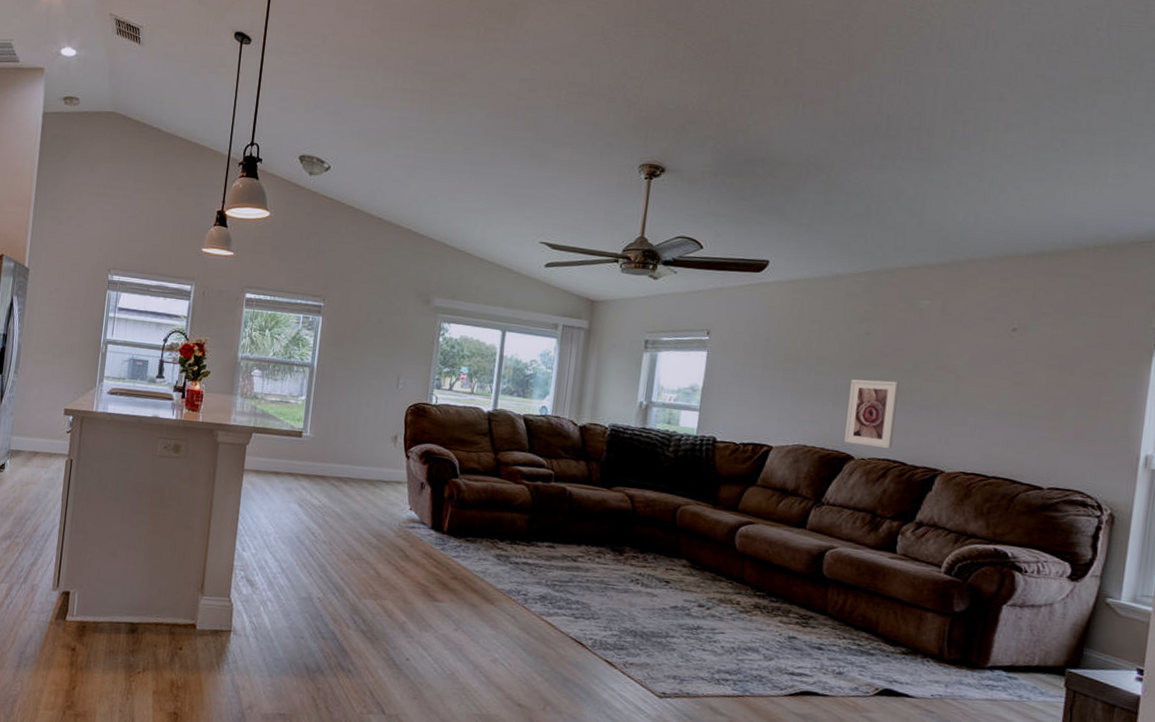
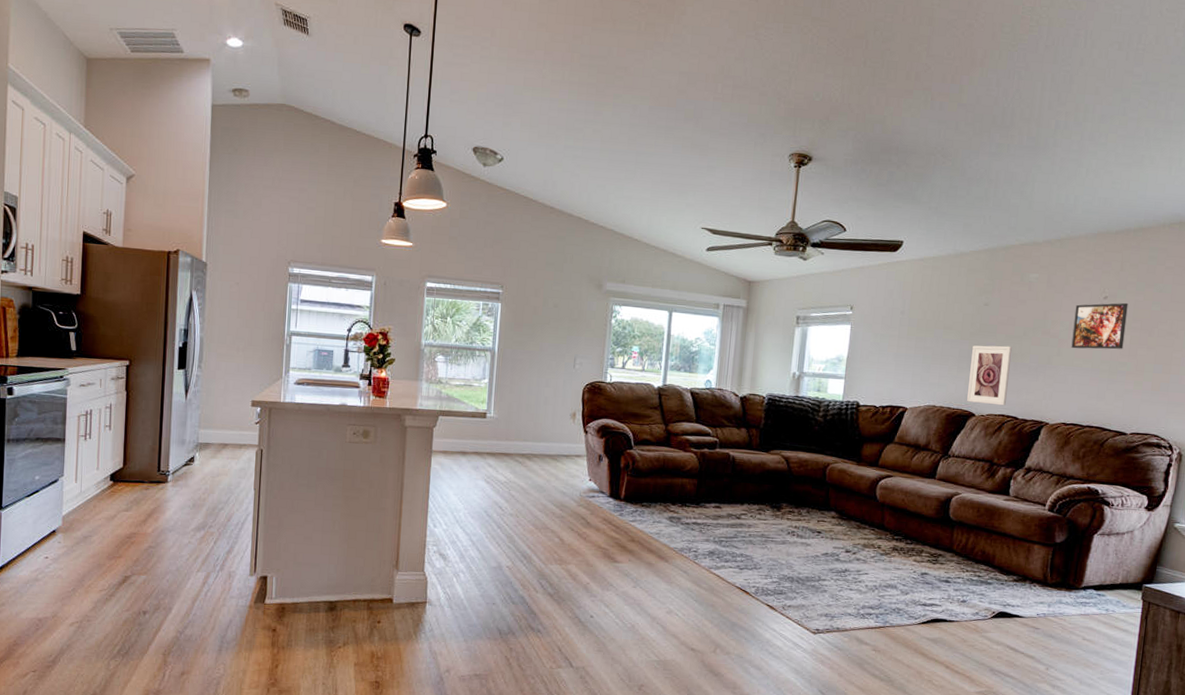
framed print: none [972,336,1043,390] -> present [1071,302,1128,350]

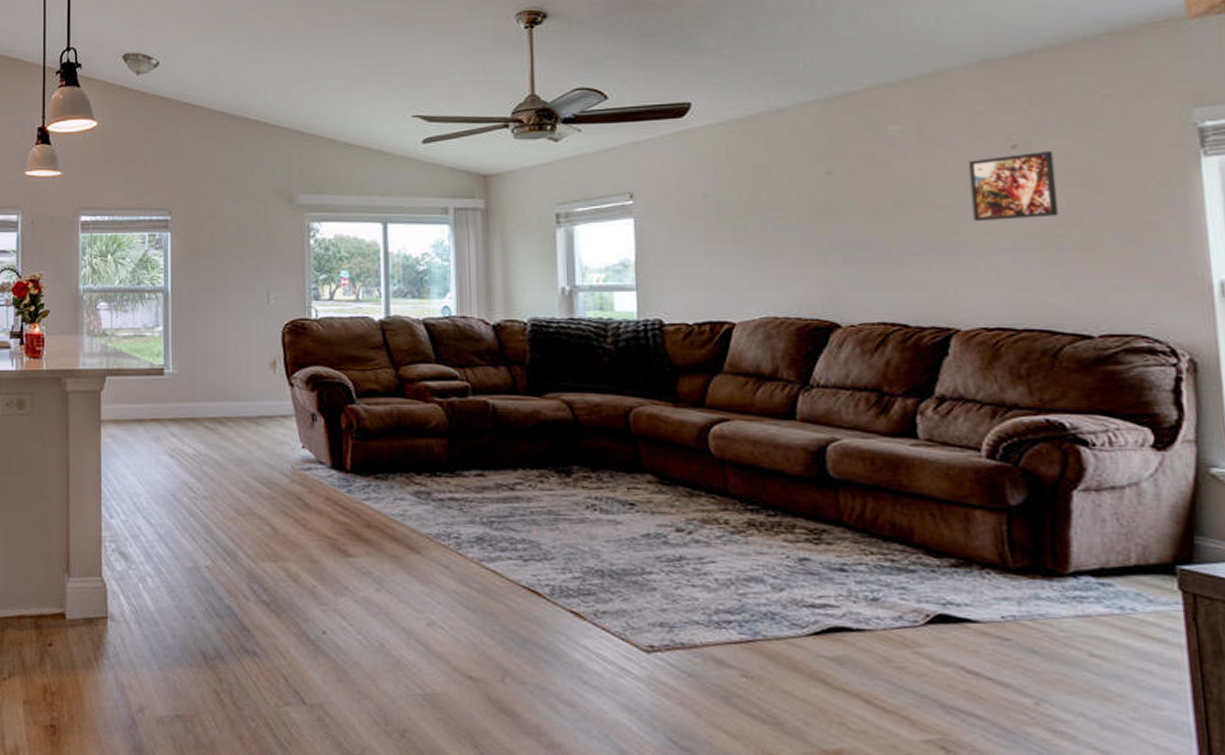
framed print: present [967,345,1013,406] -> none [819,226,886,310]

